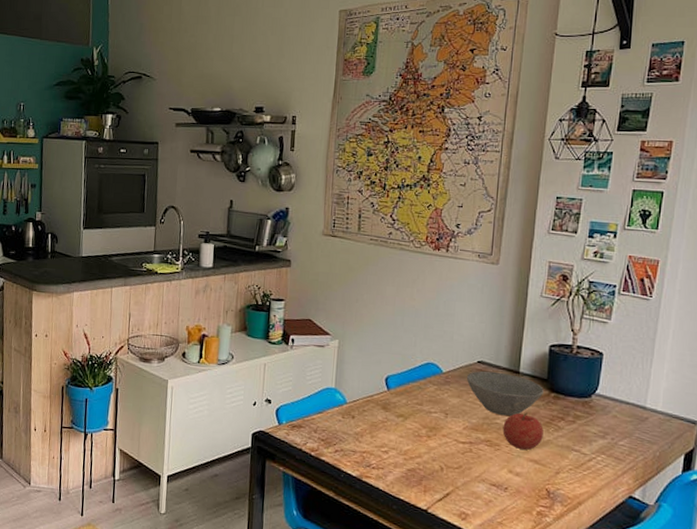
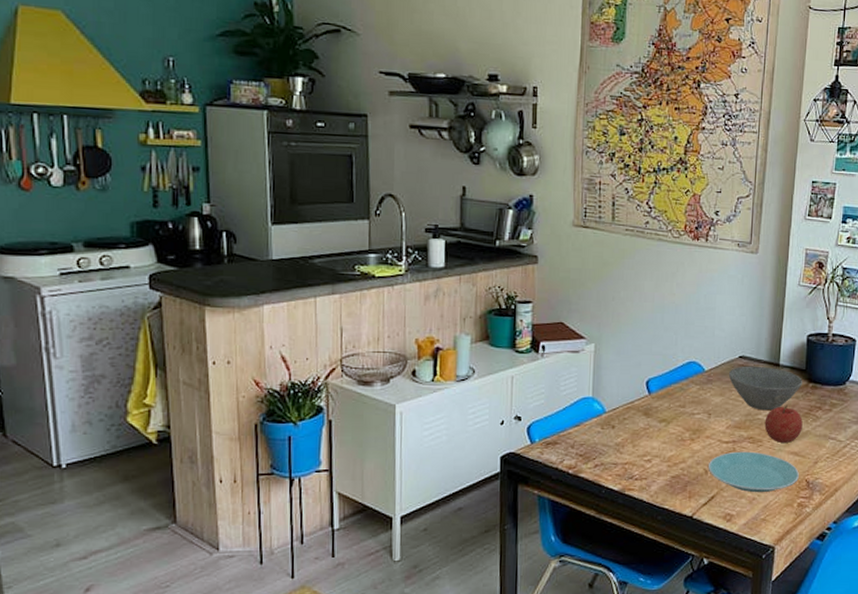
plate: none [443,452,539,497] -> present [707,451,799,493]

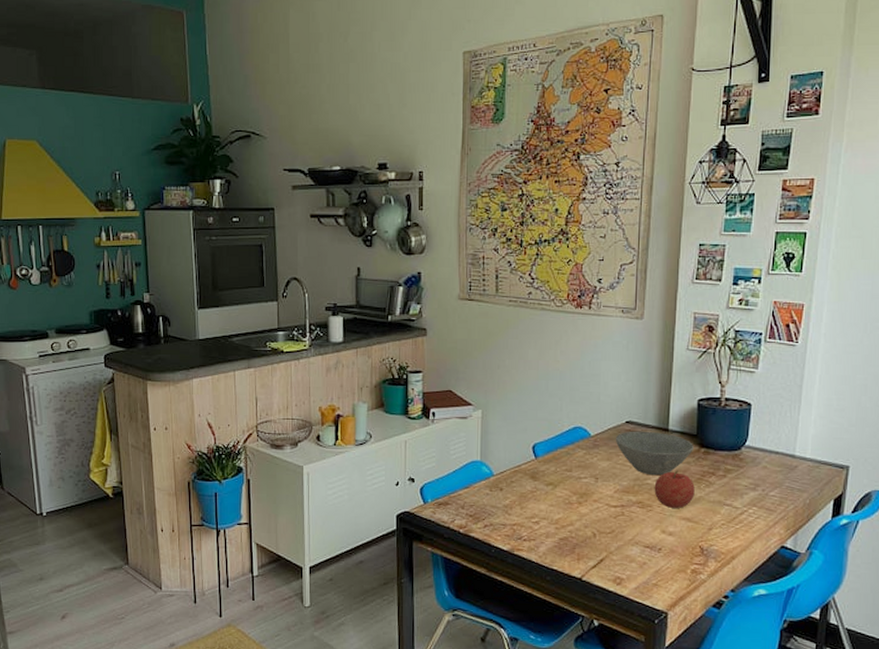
plate: present [707,451,799,493] -> none [596,515,692,558]

